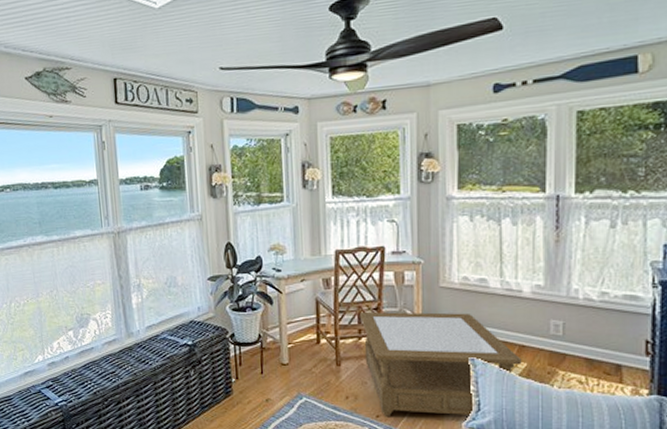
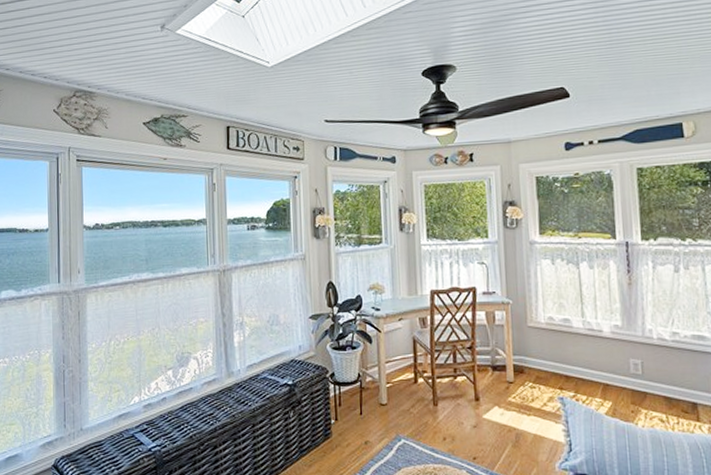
coffee table: present [360,311,522,418] -> none [455,350,607,460]

